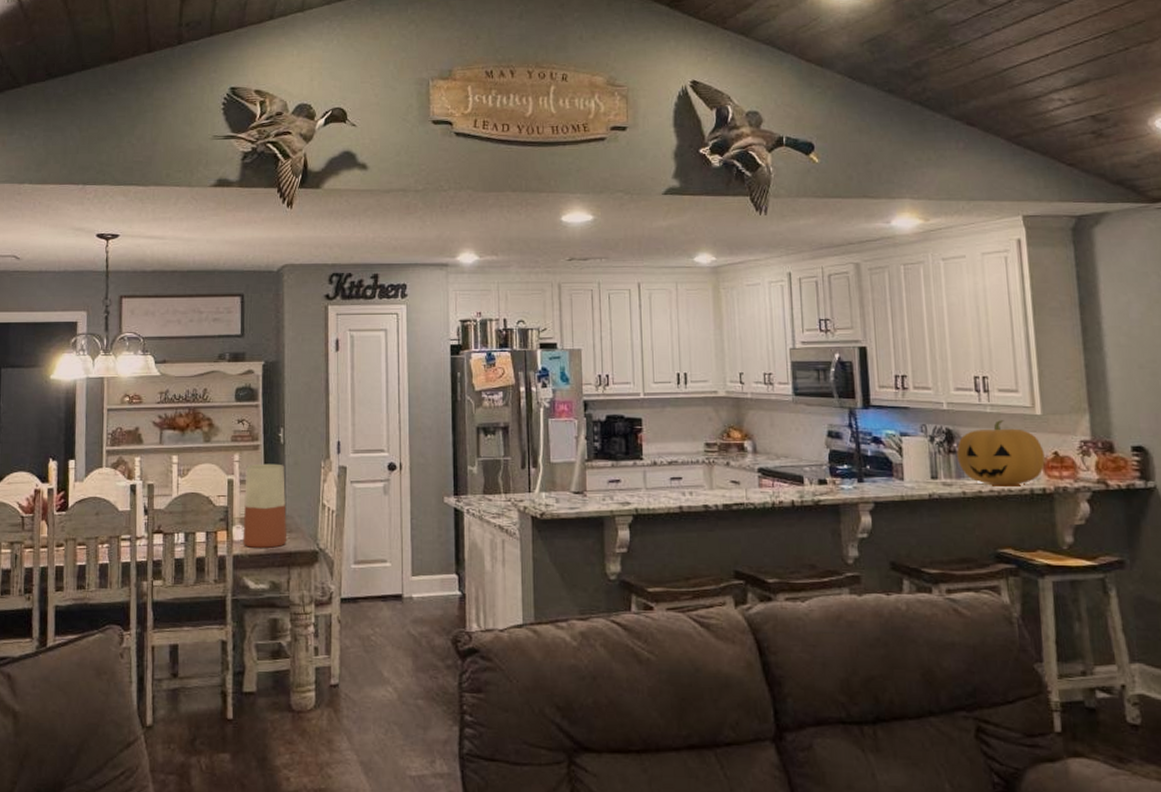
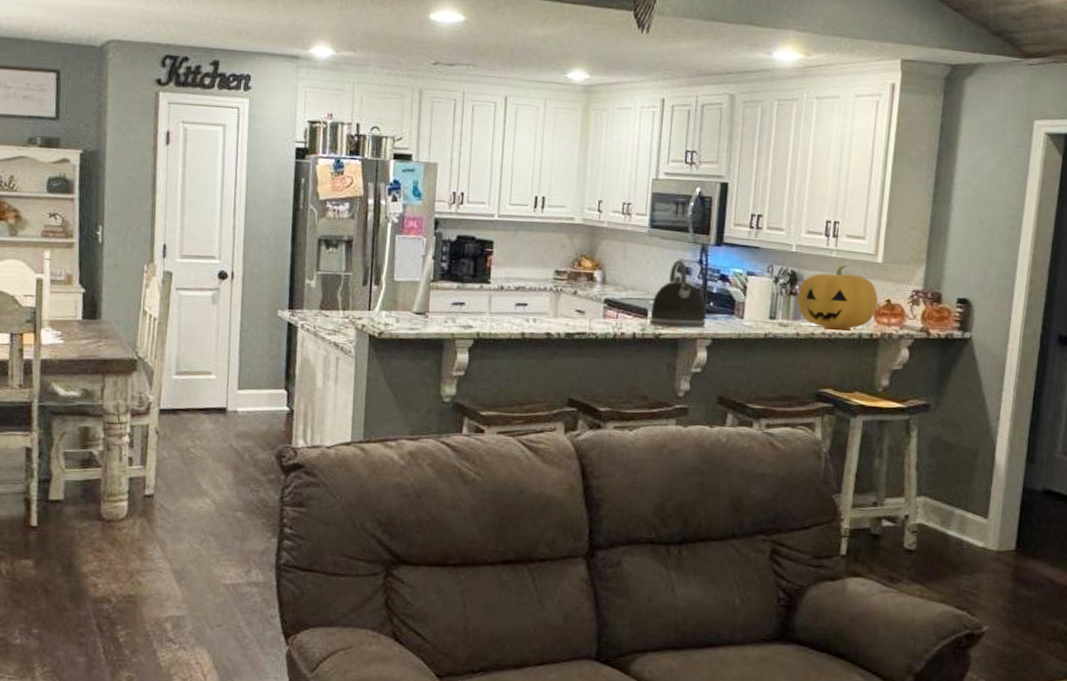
vase: present [243,463,286,549] -> none [52,263,103,354]
kettle: none [805,424,865,493] -> present [648,259,706,329]

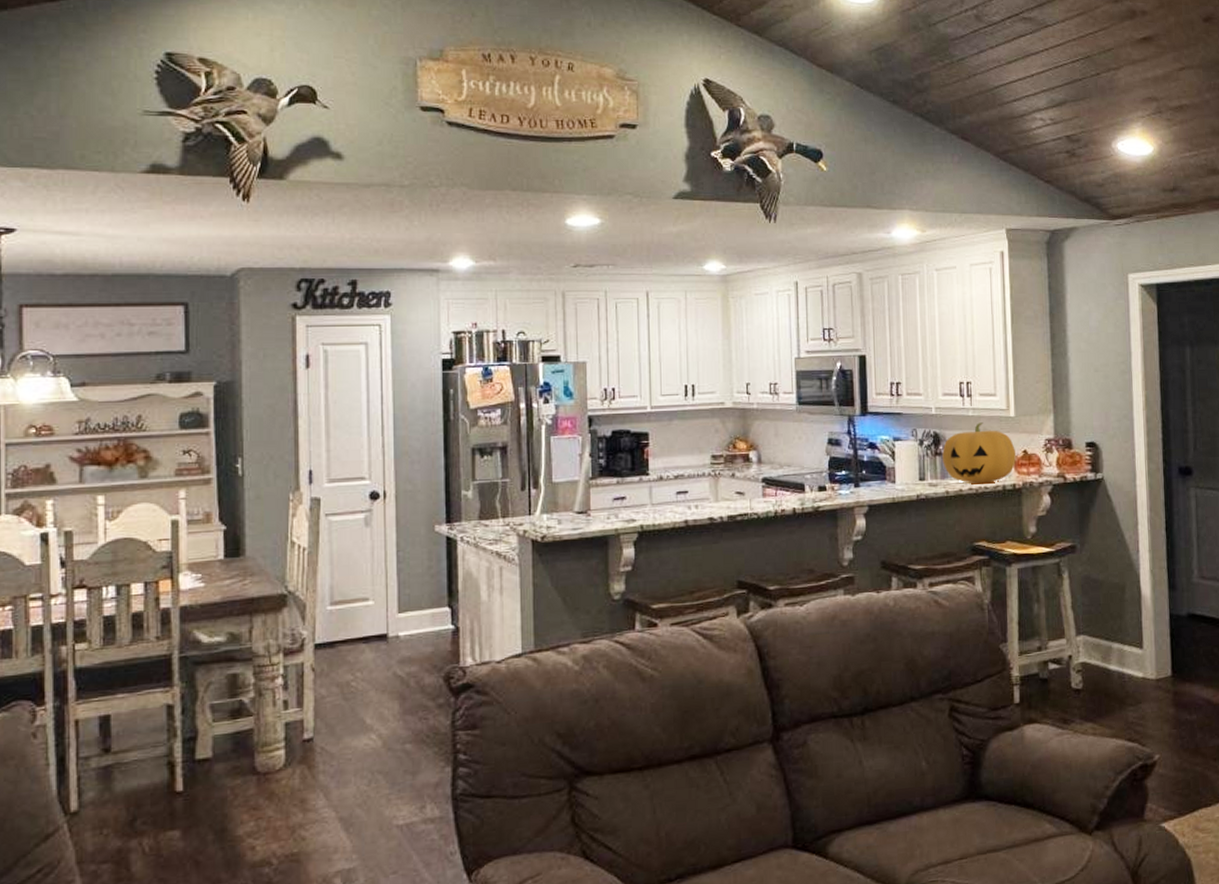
kettle: present [648,259,706,329] -> none [806,432,861,500]

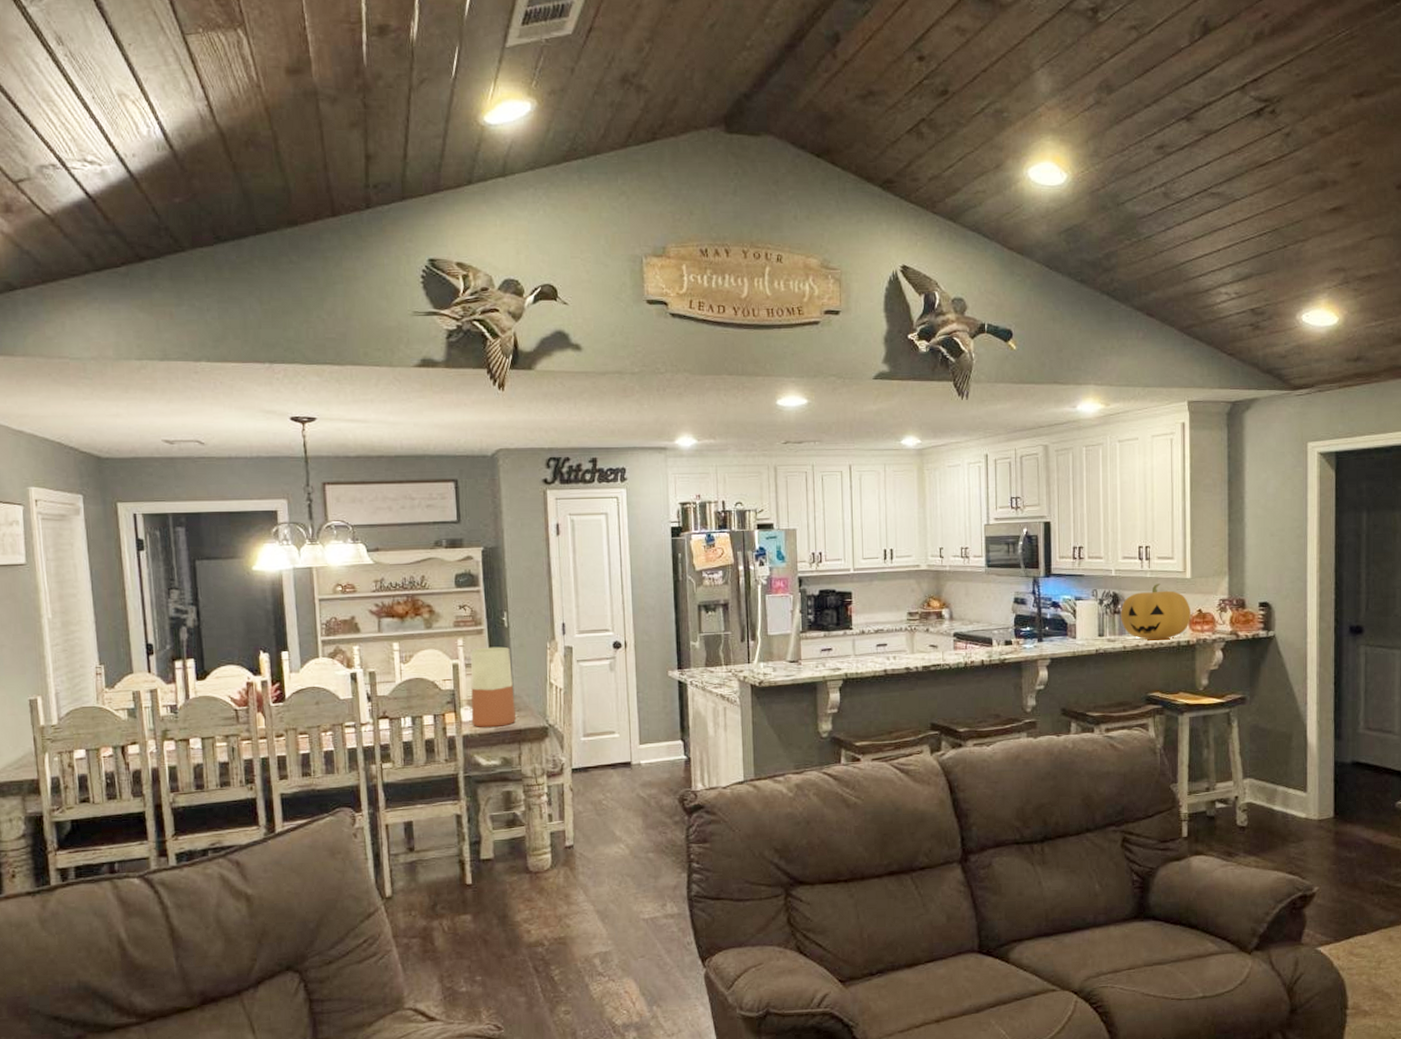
vase: none [192,499,247,597] -> present [470,646,516,728]

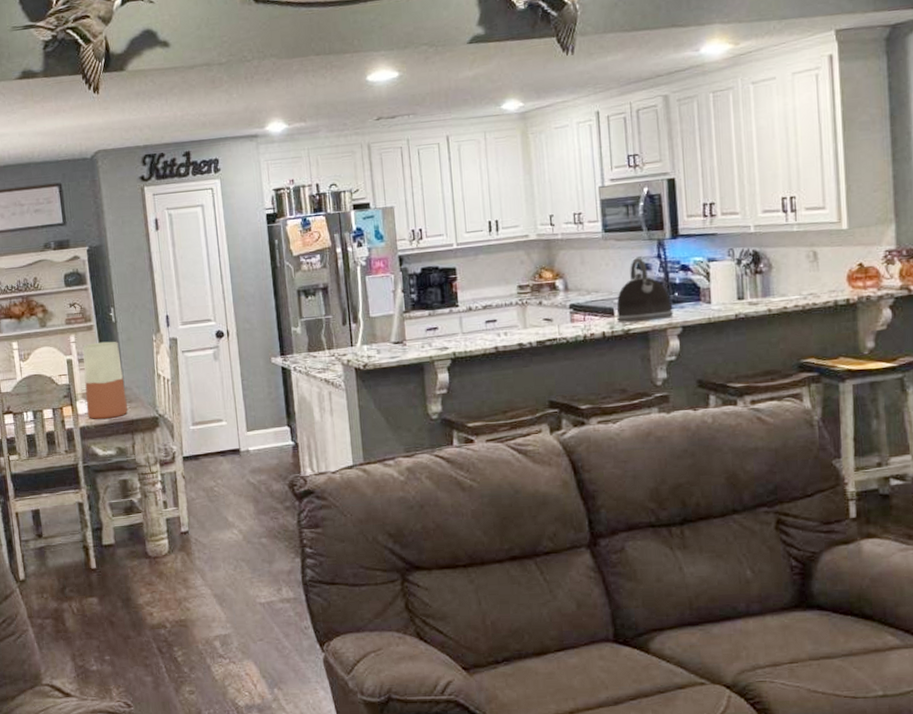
kettle: none [994,592,1044,653] -> present [616,257,674,324]
decorative pumpkin: present [1121,584,1190,640] -> none [763,237,849,301]

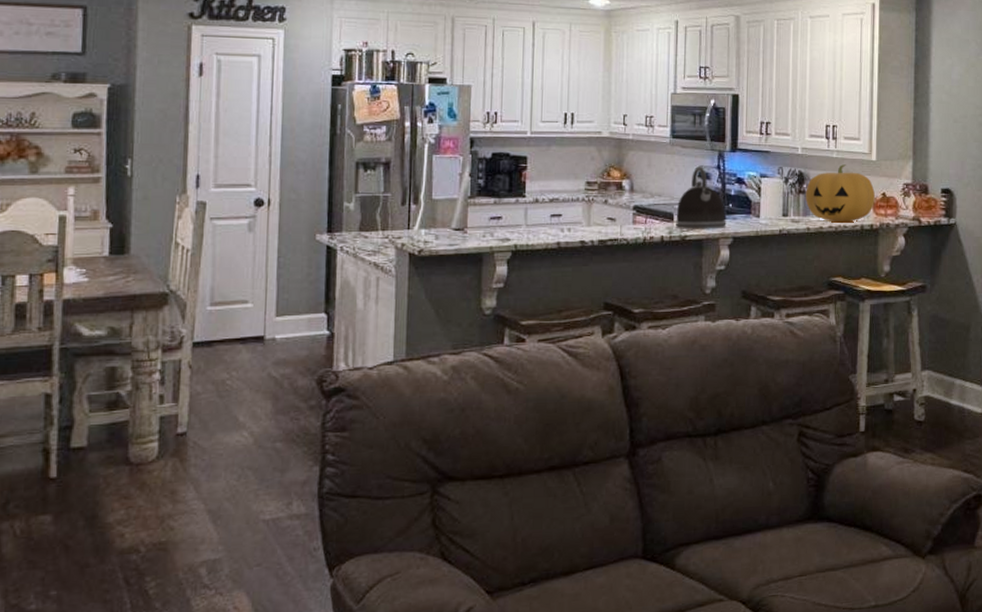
vase: present [82,341,128,420] -> none [76,198,131,292]
decorative pumpkin: none [763,237,849,301] -> present [805,164,875,223]

